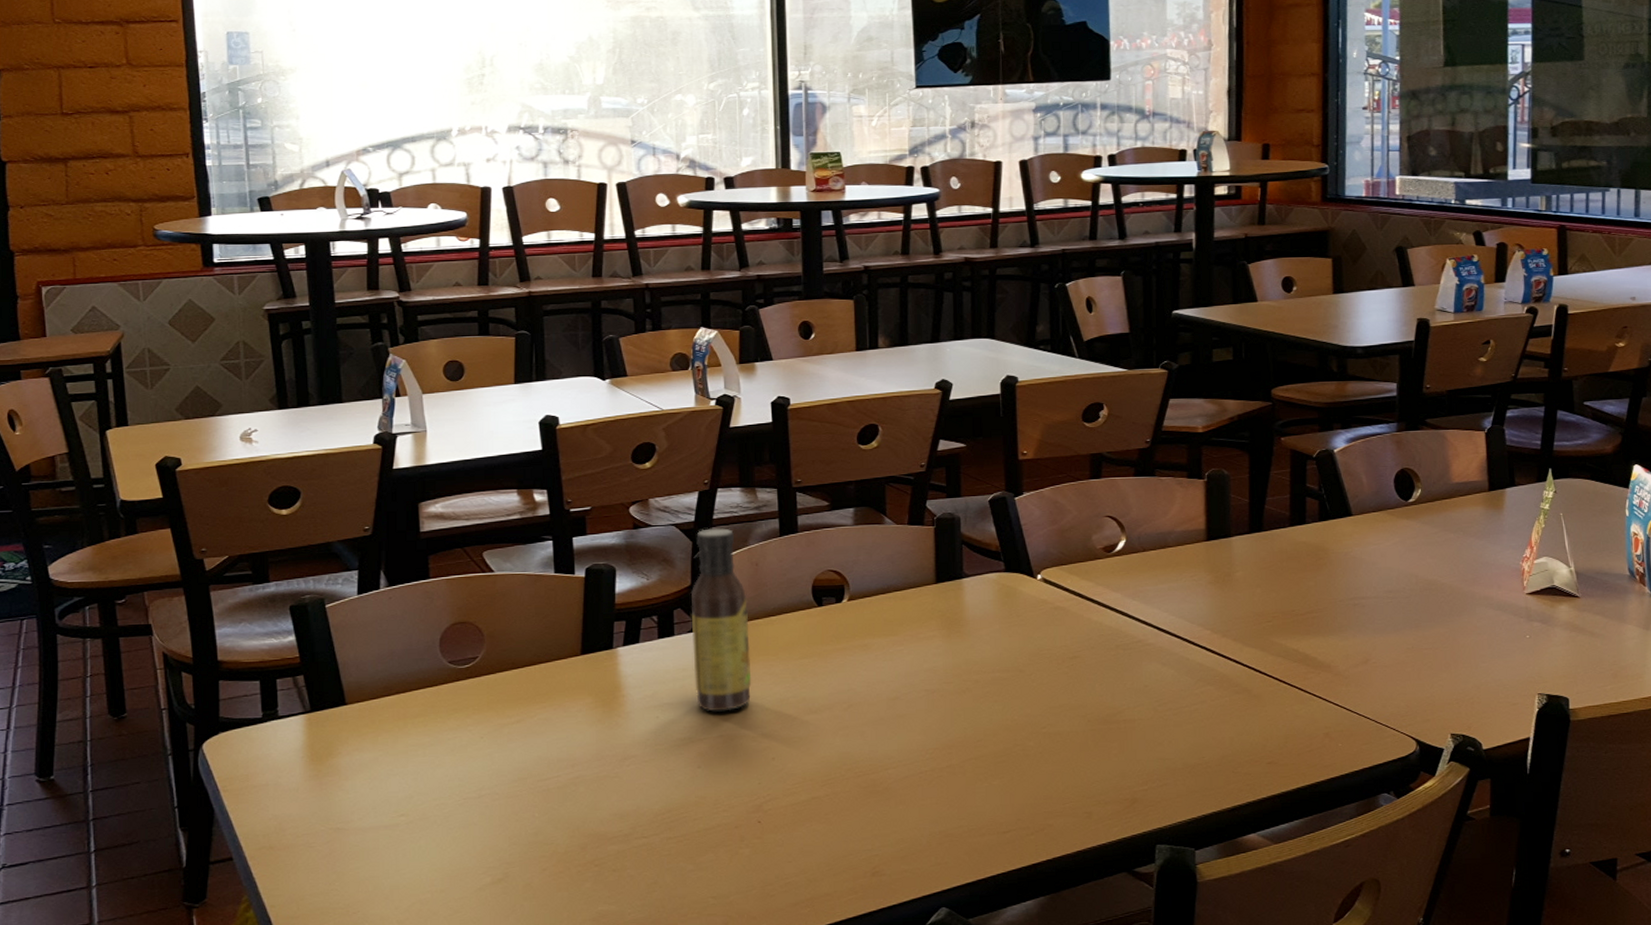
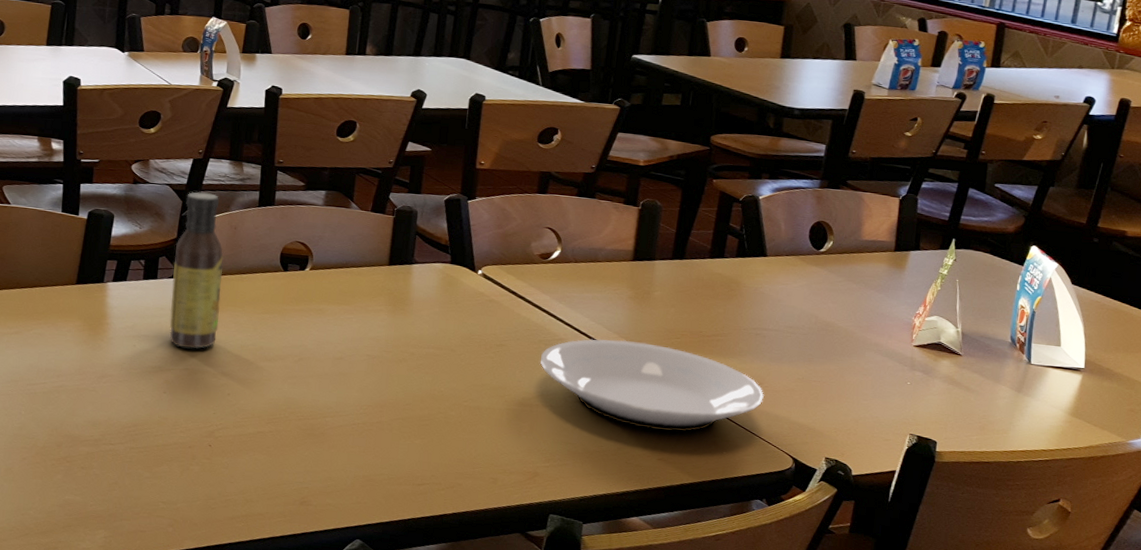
plate: none [1121,631,1373,731] -> present [540,339,764,432]

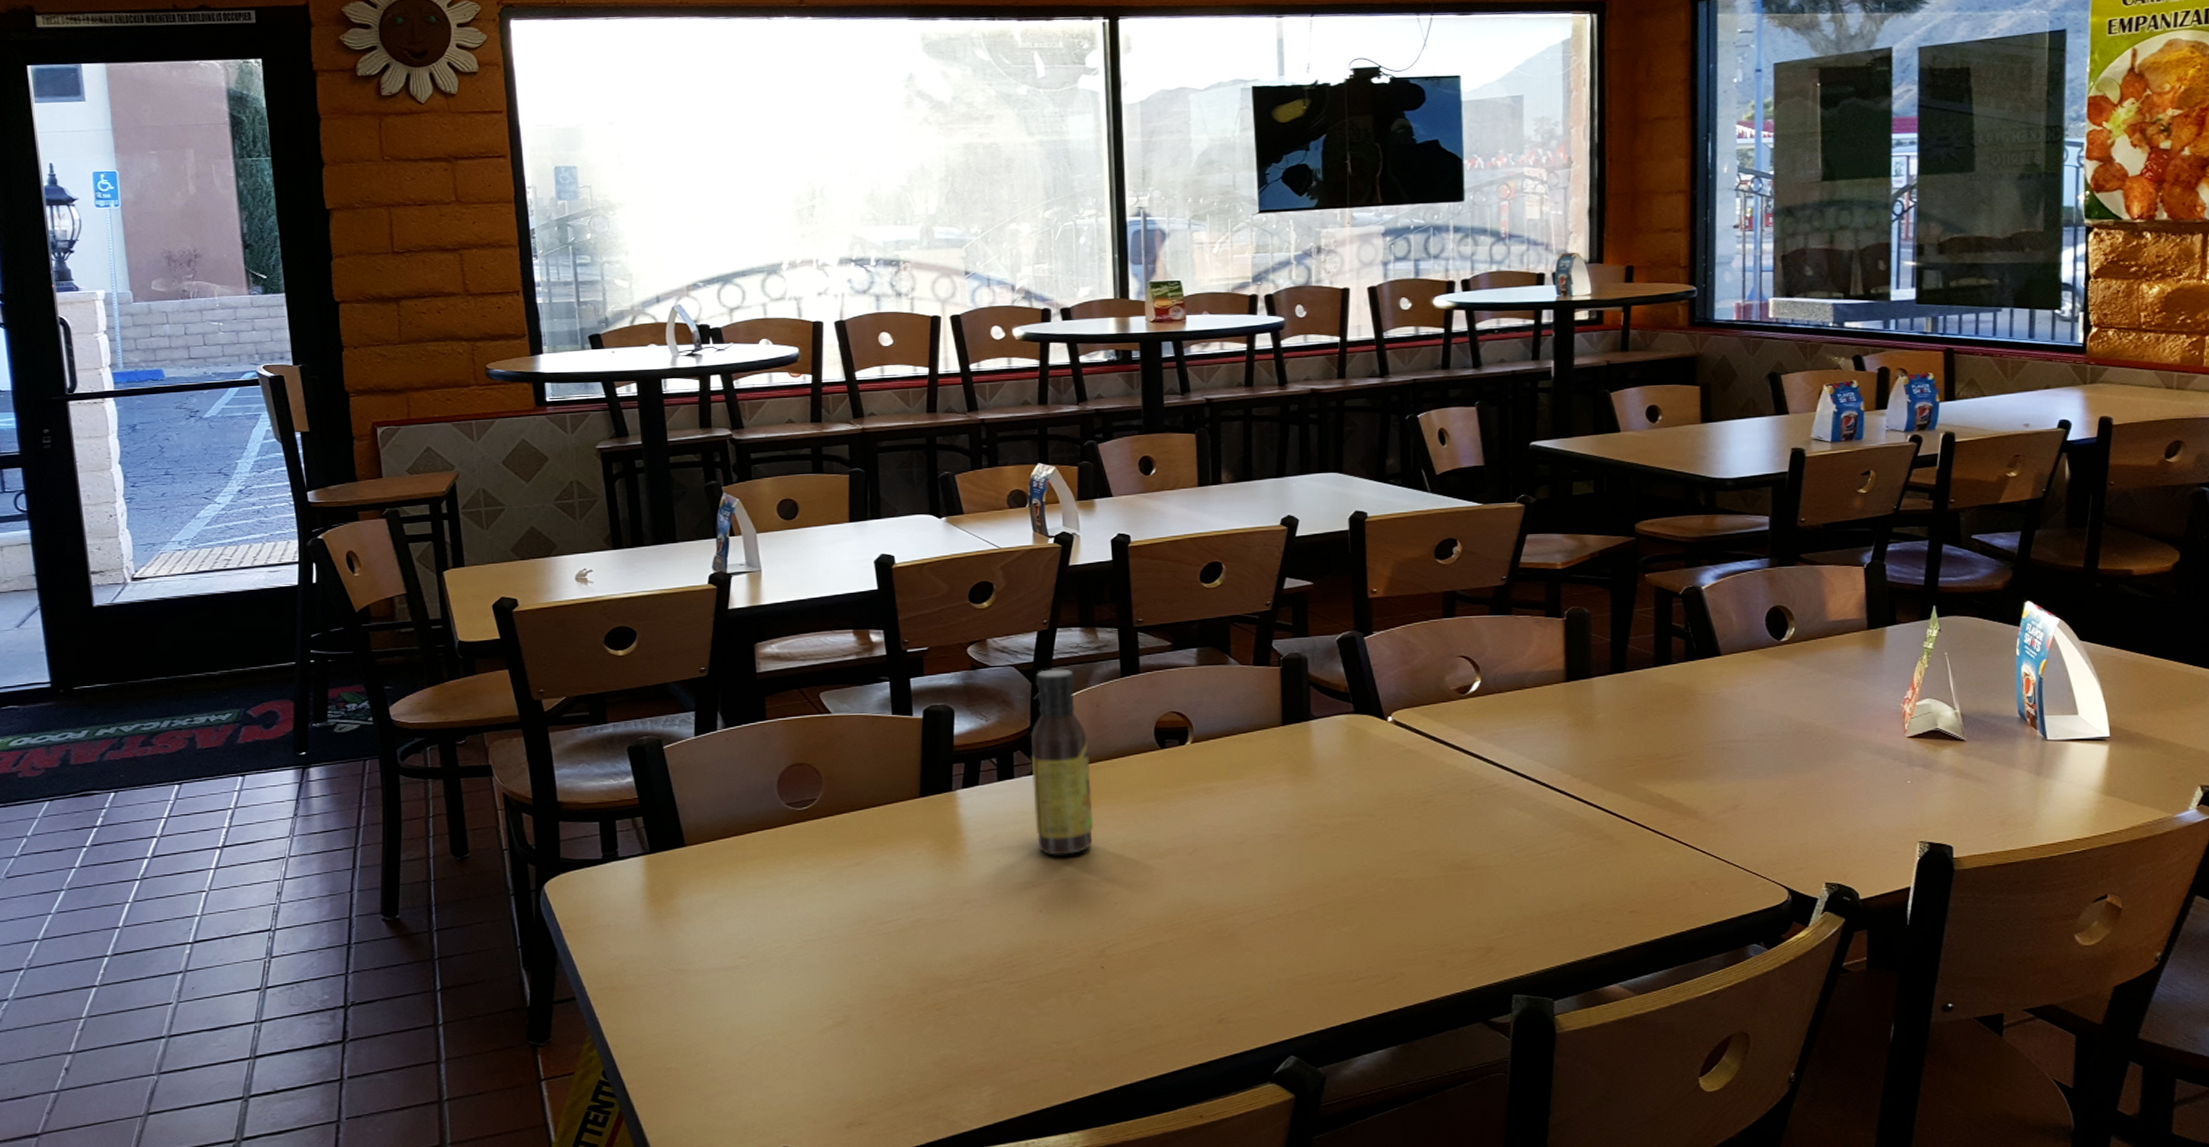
plate: present [540,339,764,432] -> none [1476,776,1743,878]

